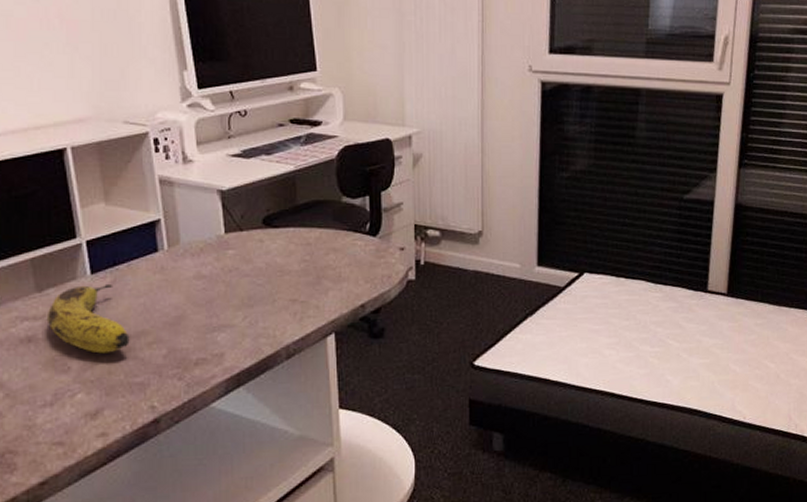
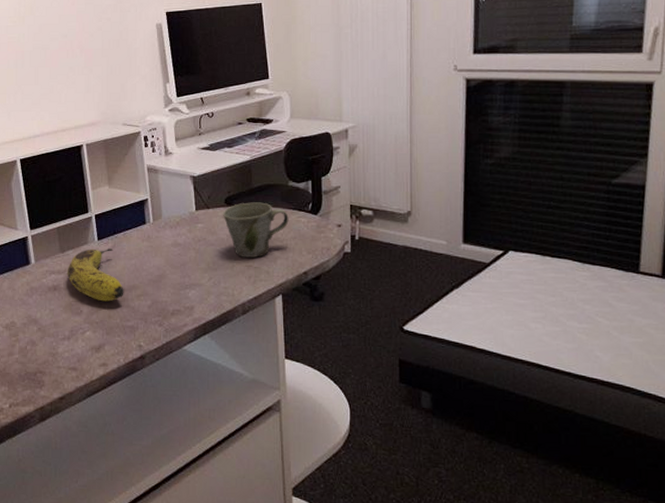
mug: none [260,222,343,291] -> present [223,202,289,259]

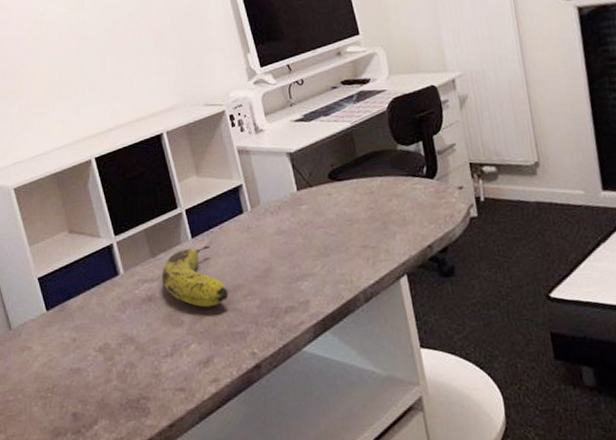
mug: present [223,202,289,259] -> none [328,172,403,237]

